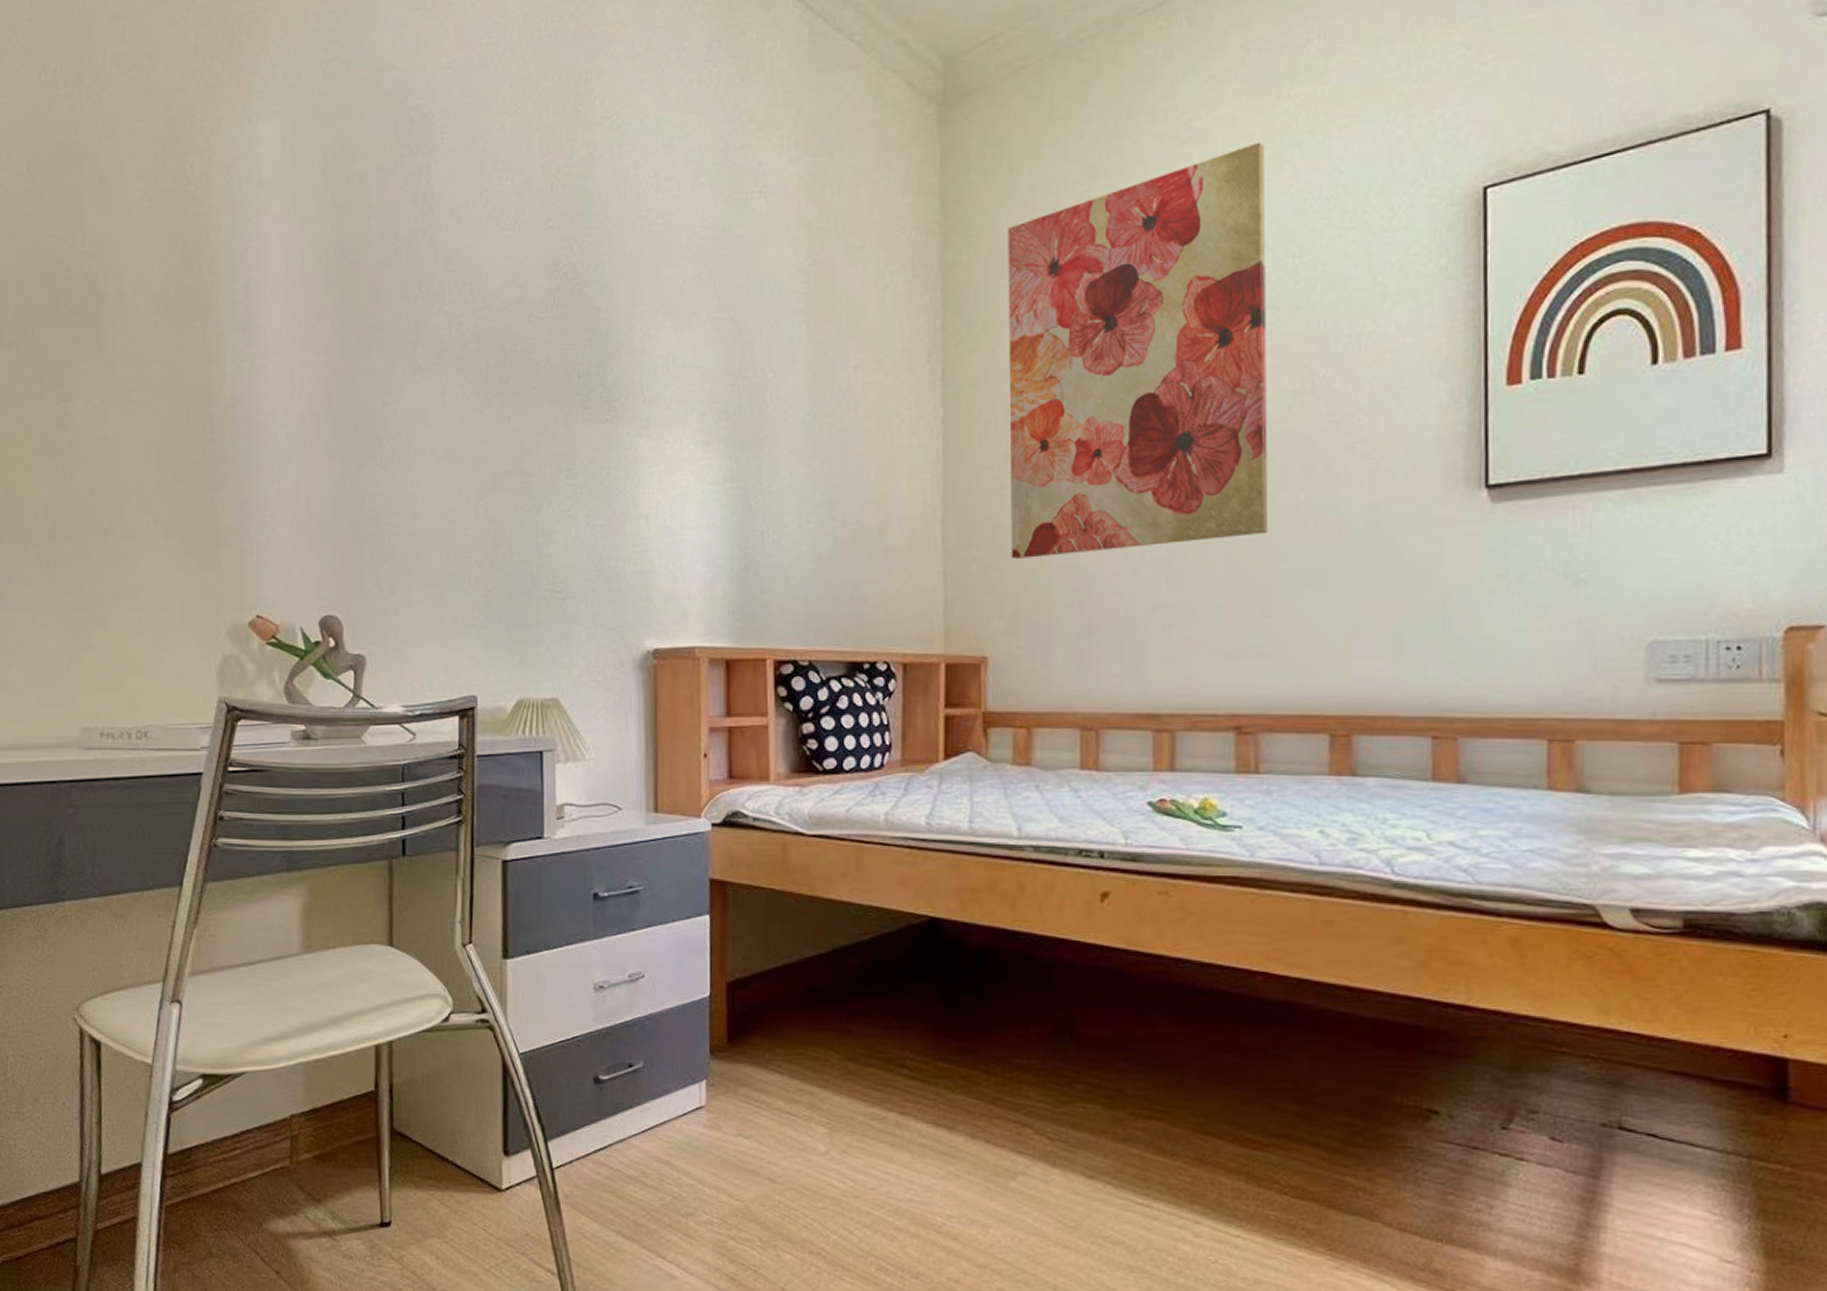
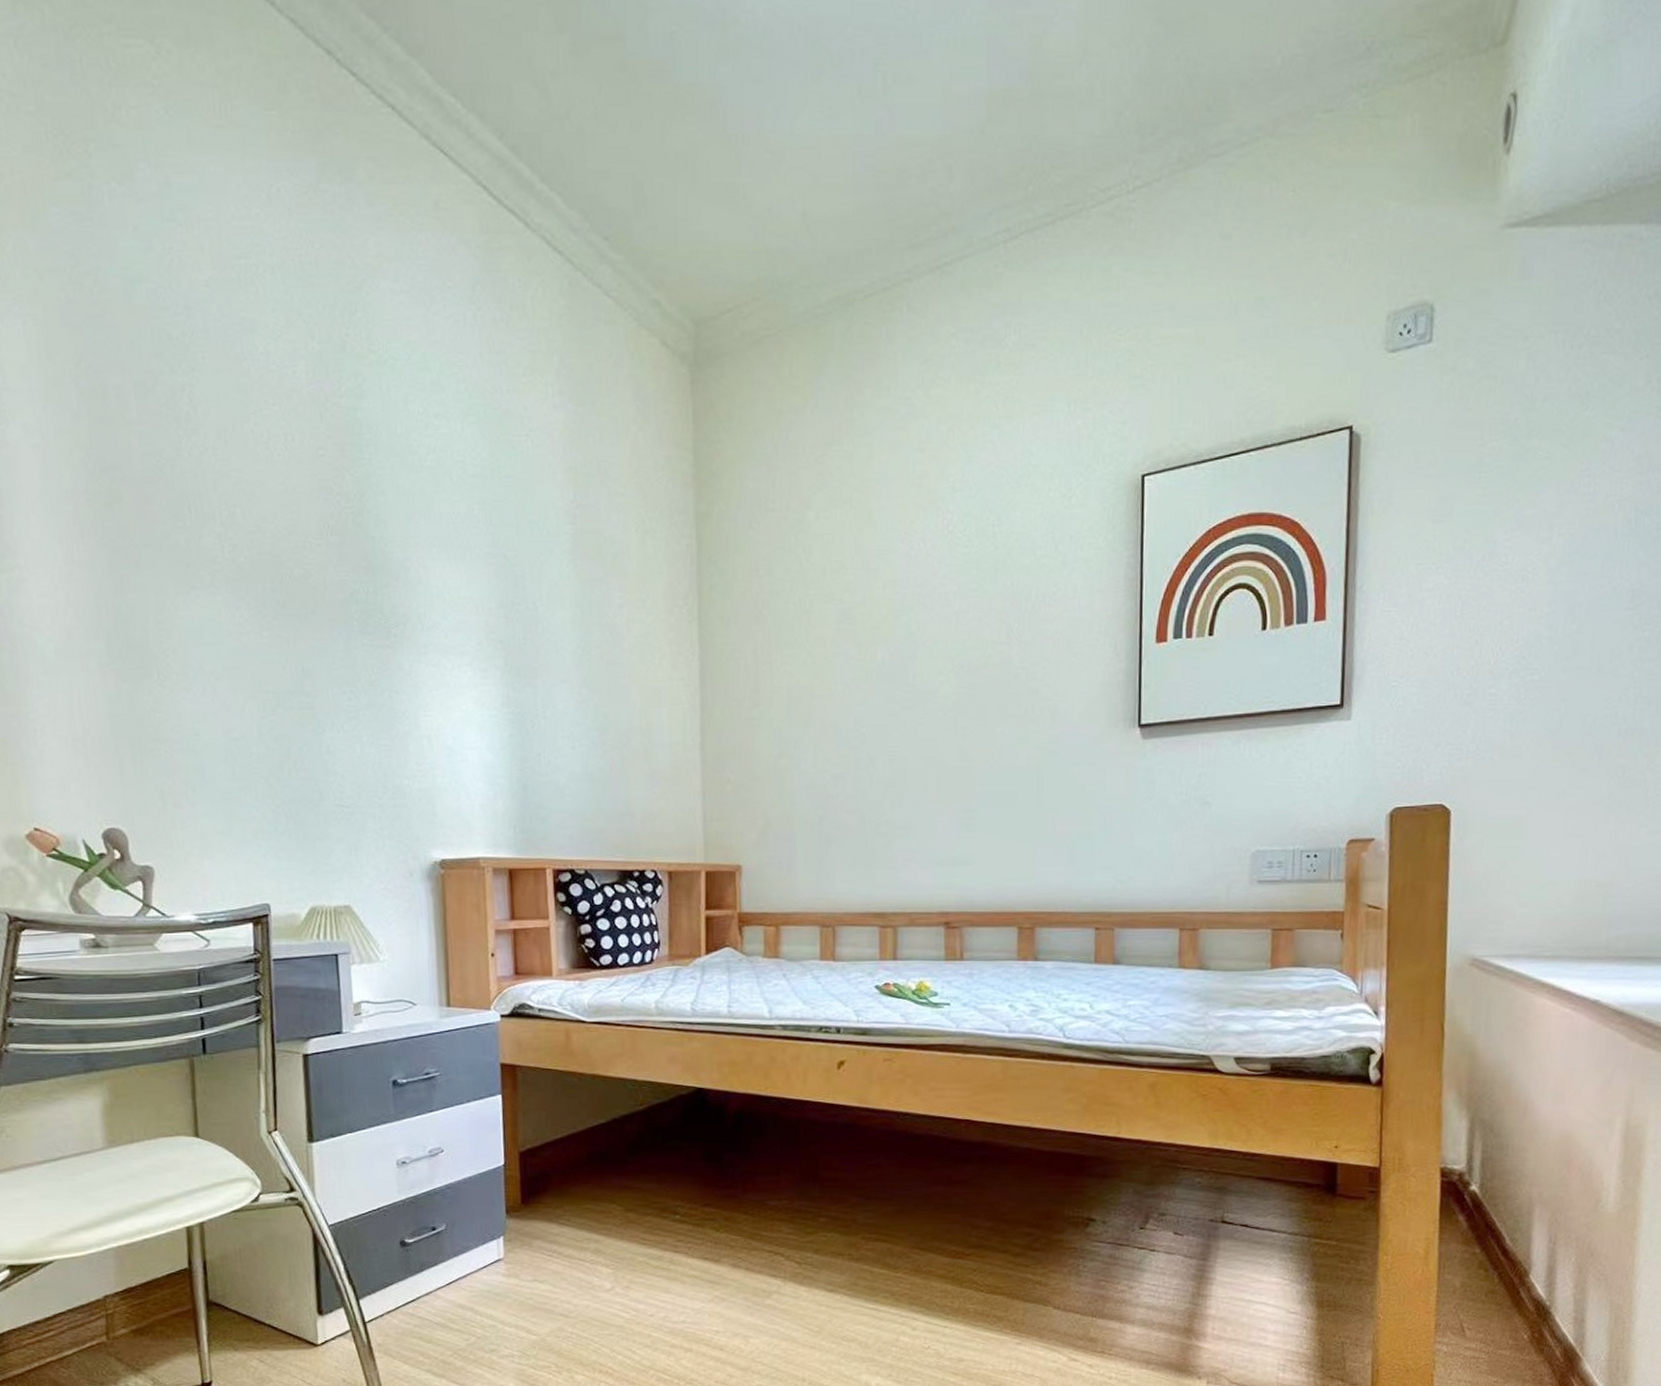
wall art: present [1008,141,1269,560] -> none [754,422,972,782]

